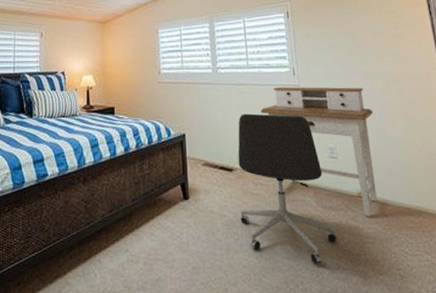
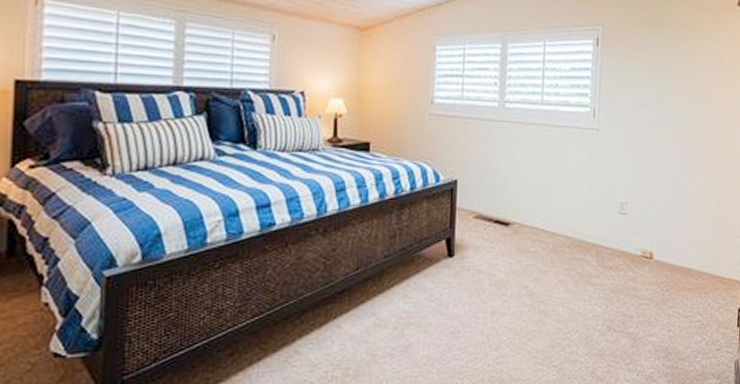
office chair: present [237,113,338,264] -> none [511,159,613,327]
desk: present [260,86,378,217] -> none [549,129,674,278]

